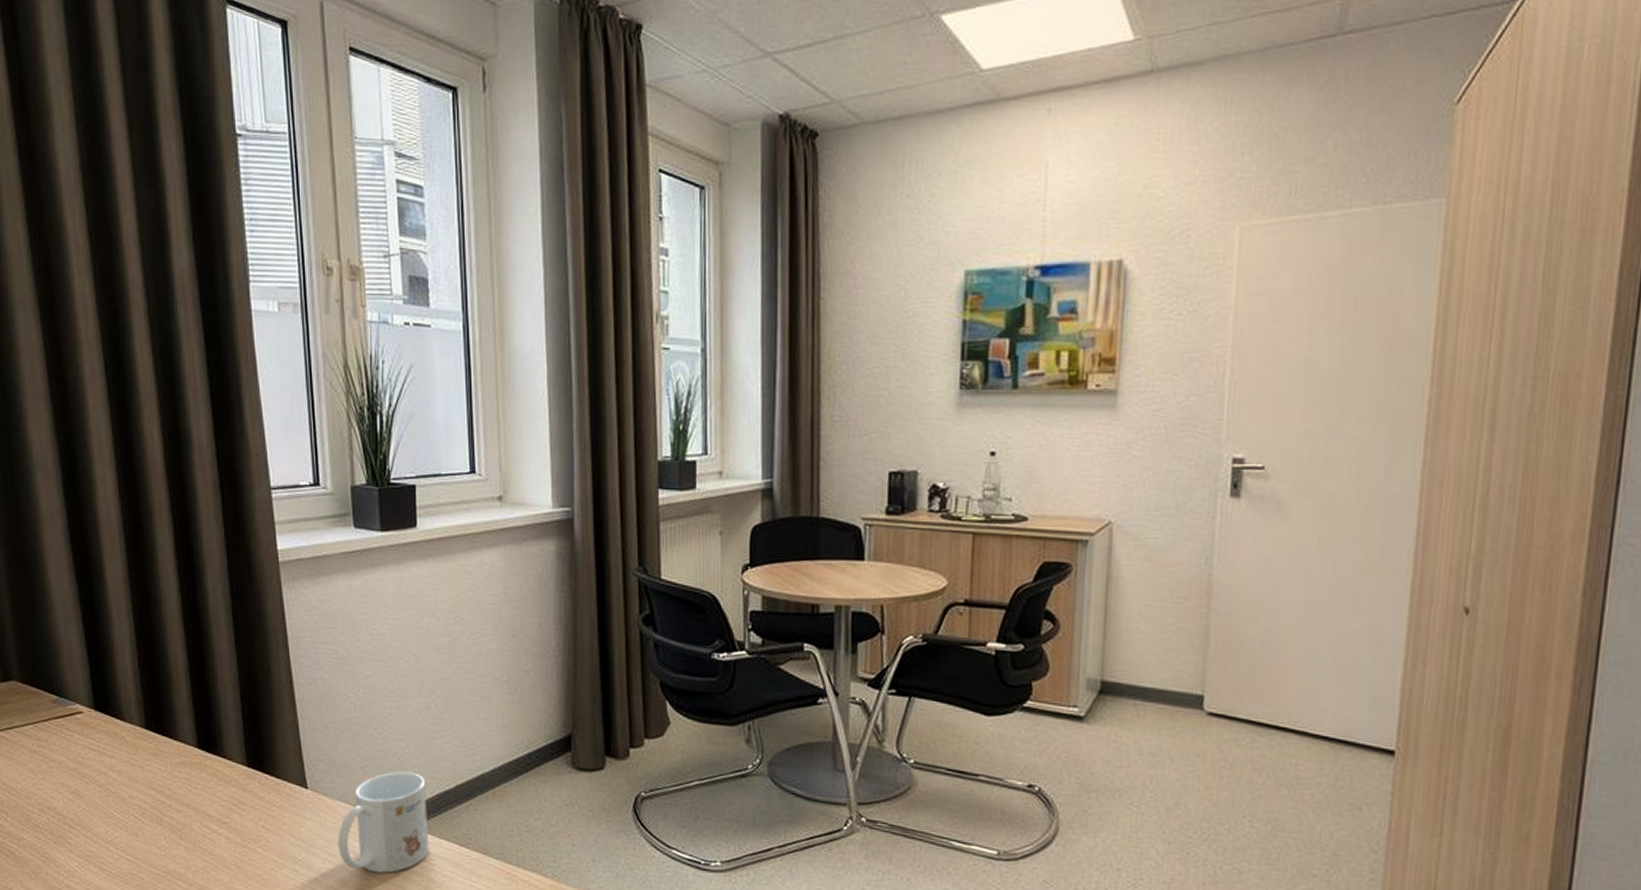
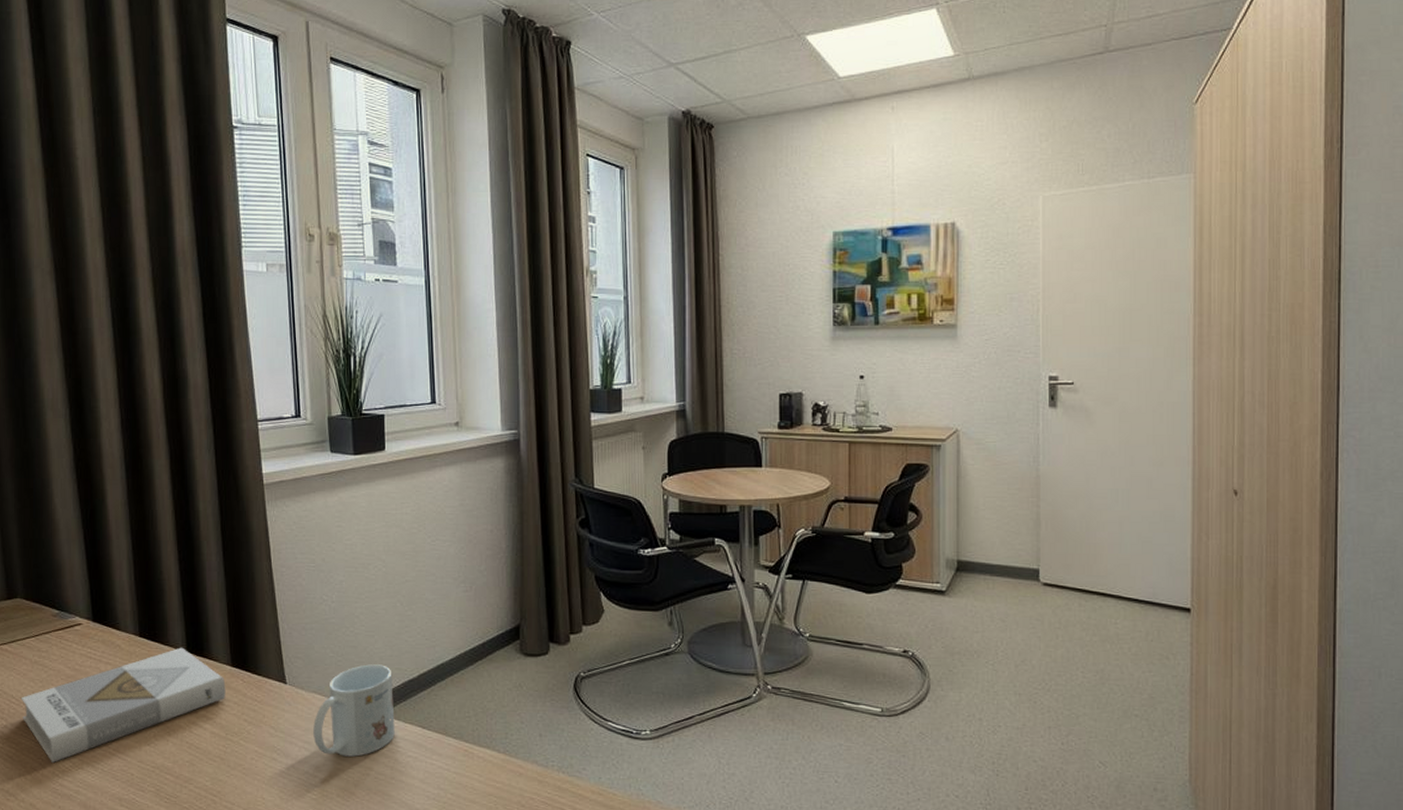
book: none [20,742,241,862] -> present [20,647,226,763]

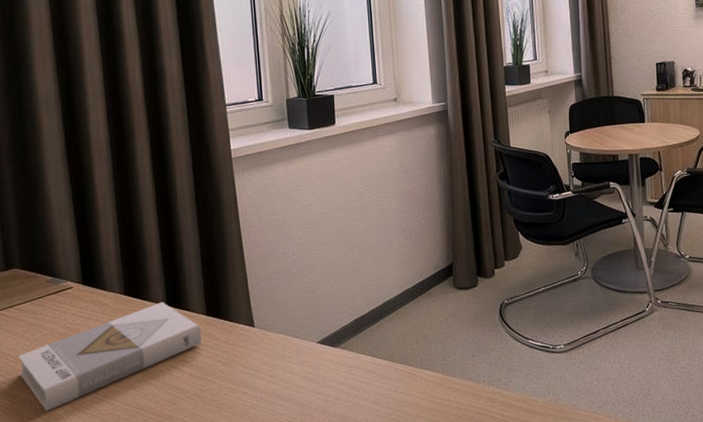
mug: present [313,664,395,757] -> none [279,305,349,386]

